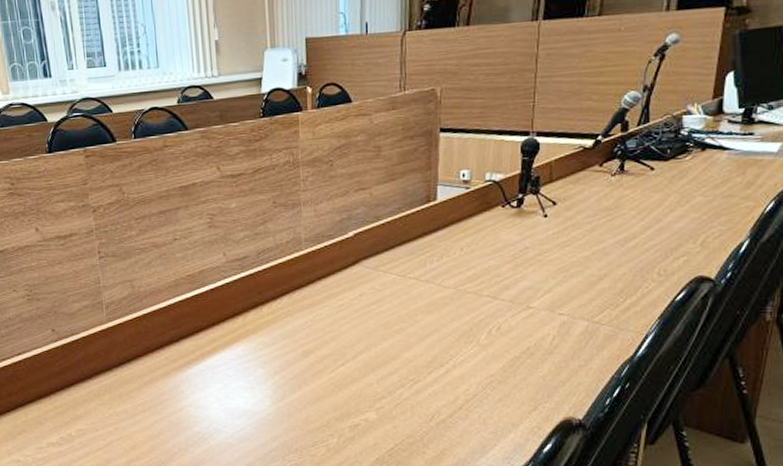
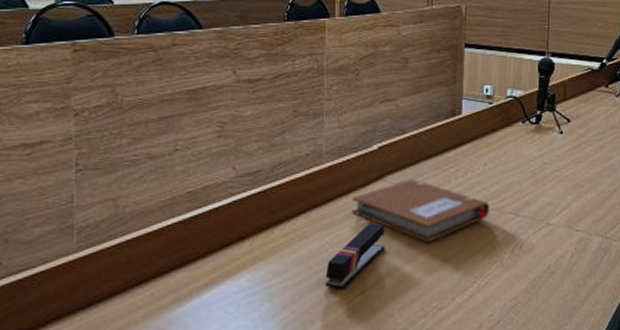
stapler: none [309,303,363,361] -> present [325,223,385,290]
notebook: none [331,263,466,322] -> present [352,179,489,243]

